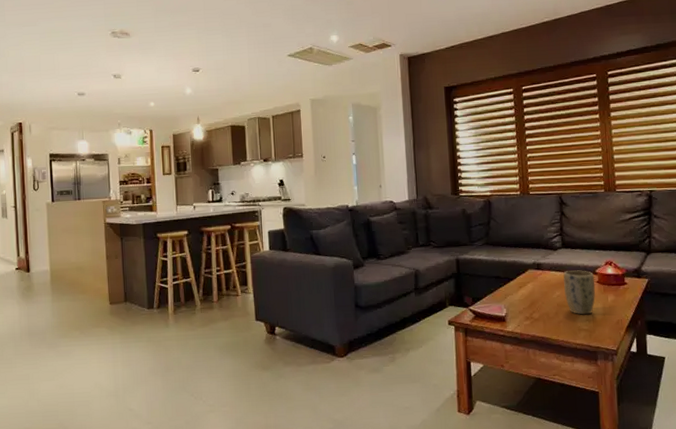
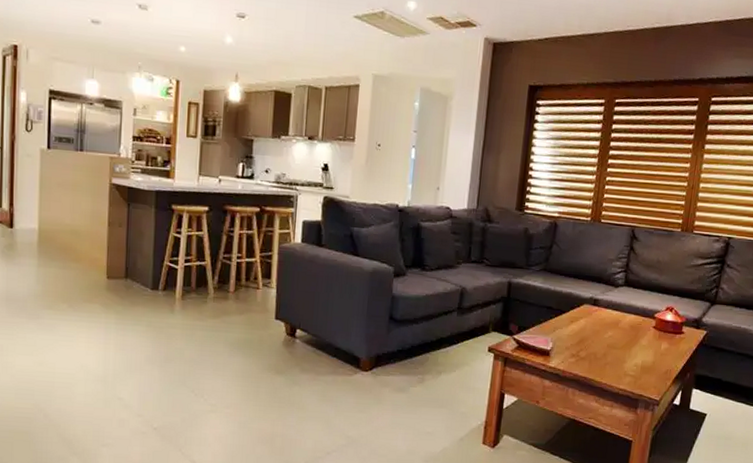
plant pot: present [563,270,595,315] -> none [617,311,652,360]

